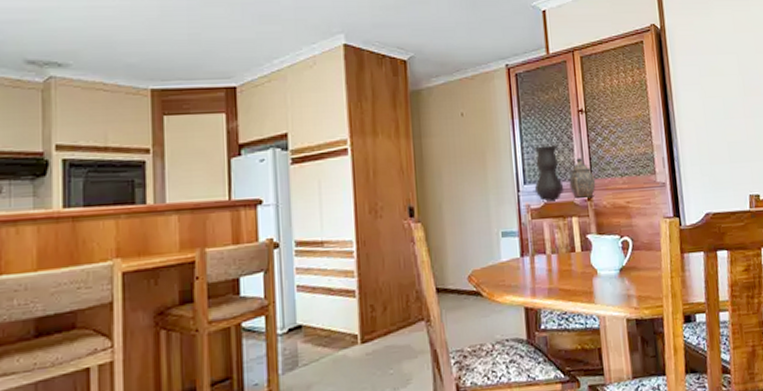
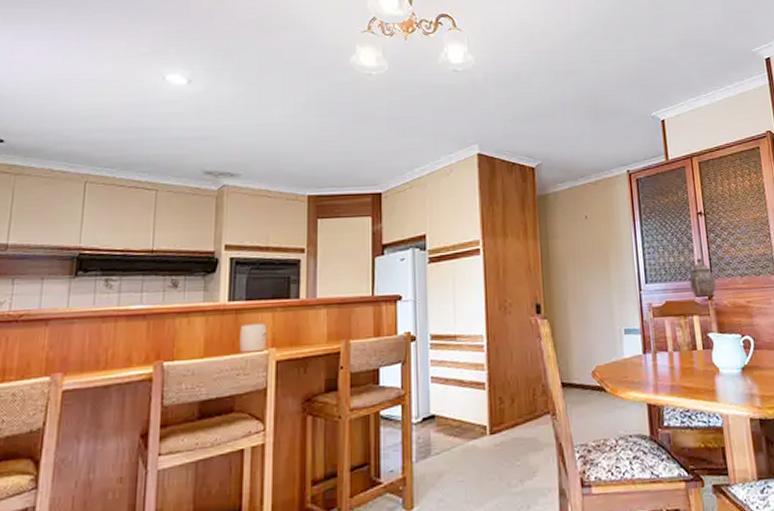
mug: none [78,231,111,265] -> present [239,323,267,353]
vase: present [533,145,563,201] -> none [654,246,684,300]

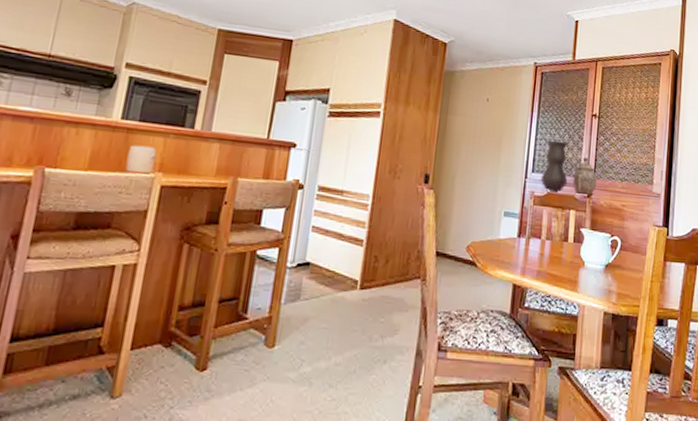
vase: none [654,246,684,300] -> present [540,140,568,192]

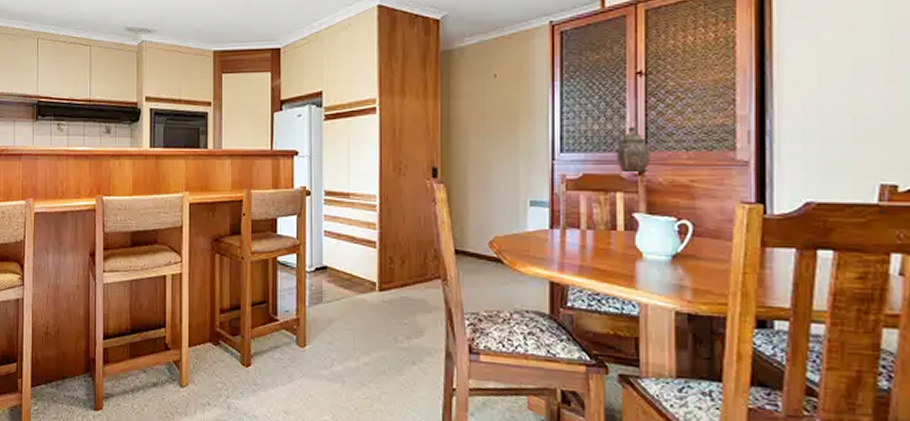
mug: present [124,144,158,174] -> none [159,169,182,194]
vase: present [540,140,568,192] -> none [572,111,608,171]

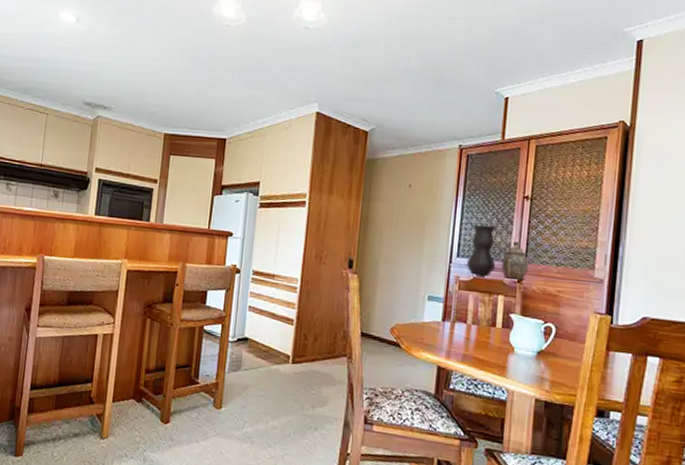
vase: none [572,111,608,171] -> present [466,224,496,276]

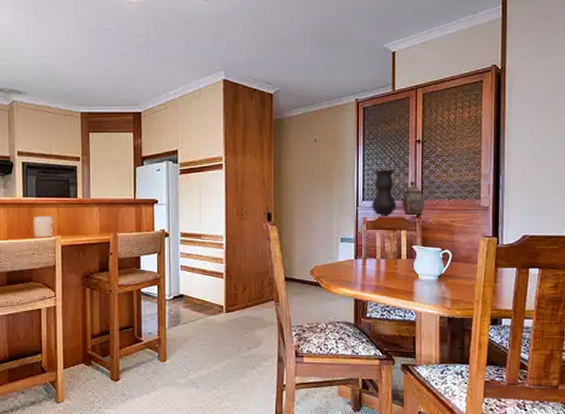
mug: none [100,236,123,260] -> present [33,216,54,238]

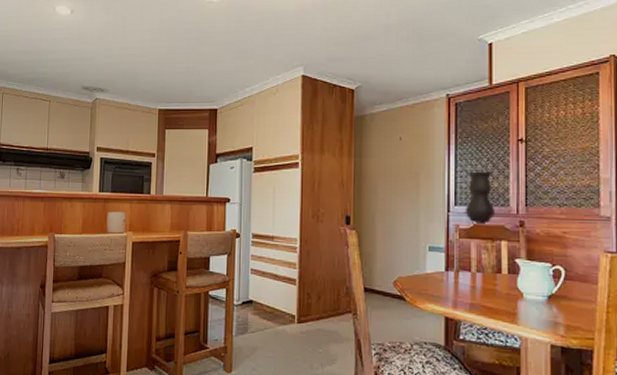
decorative jar: present [402,182,425,216] -> none [501,185,530,225]

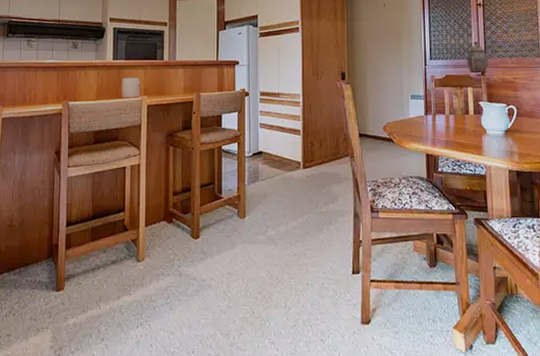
vase: present [465,171,494,223] -> none [438,31,461,73]
decorative jar: none [501,185,530,225] -> present [467,42,489,74]

